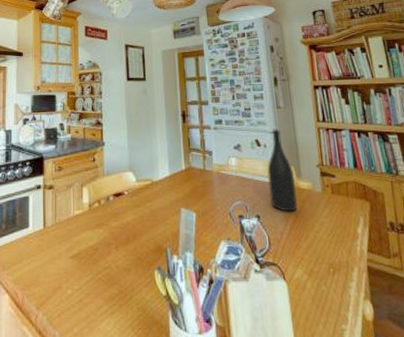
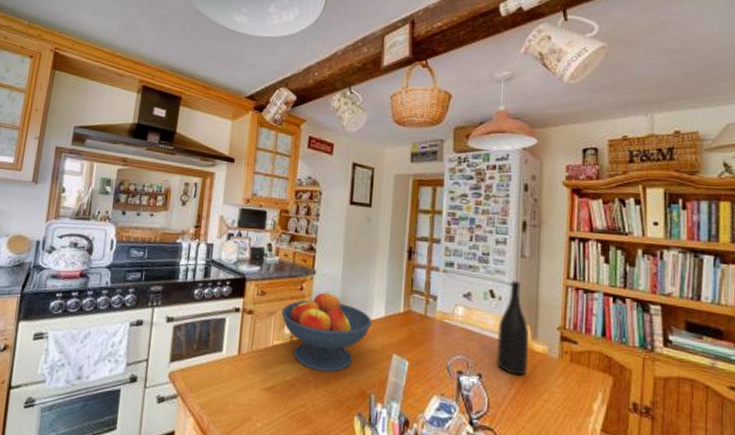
fruit bowl: none [78,159,160,233] -> present [281,291,373,372]

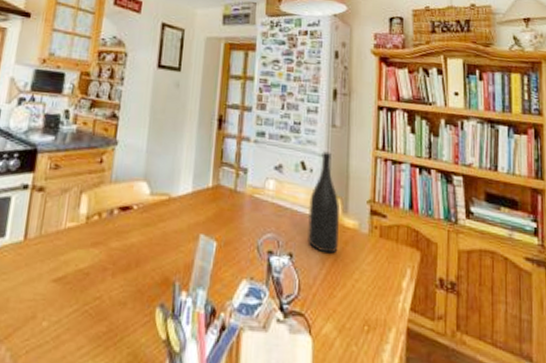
fruit bowl: present [281,291,373,372] -> none [77,164,179,257]

